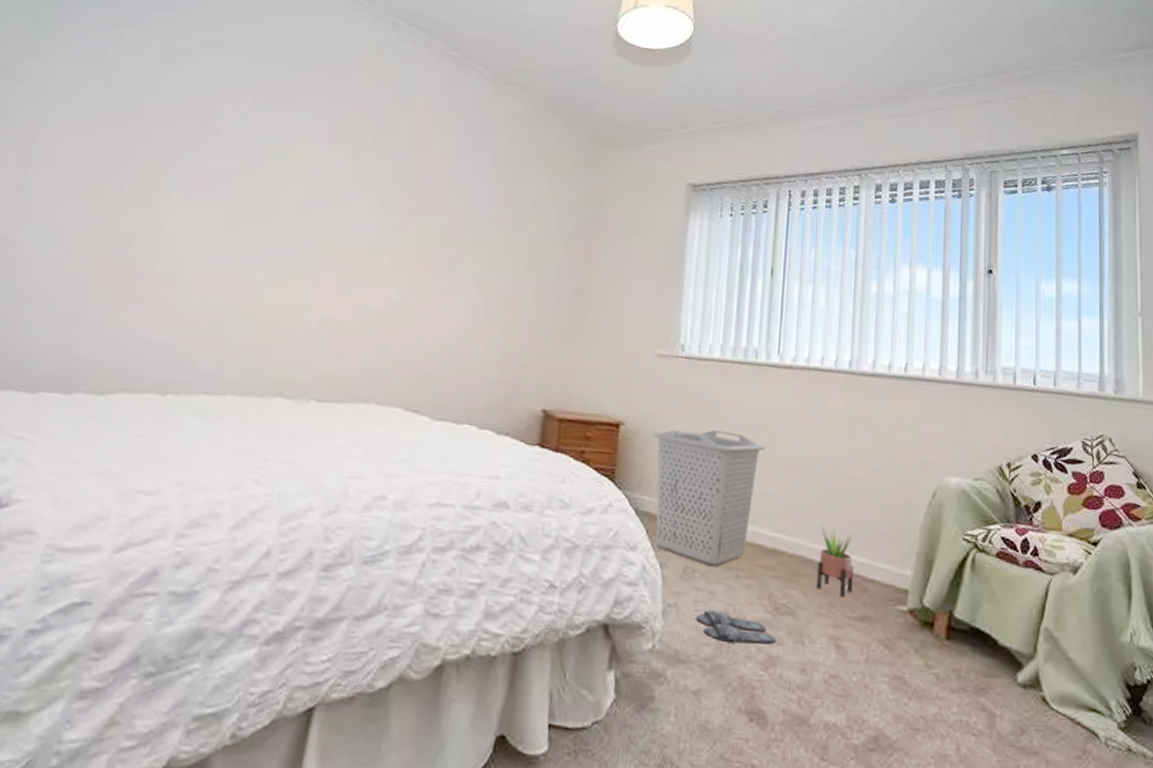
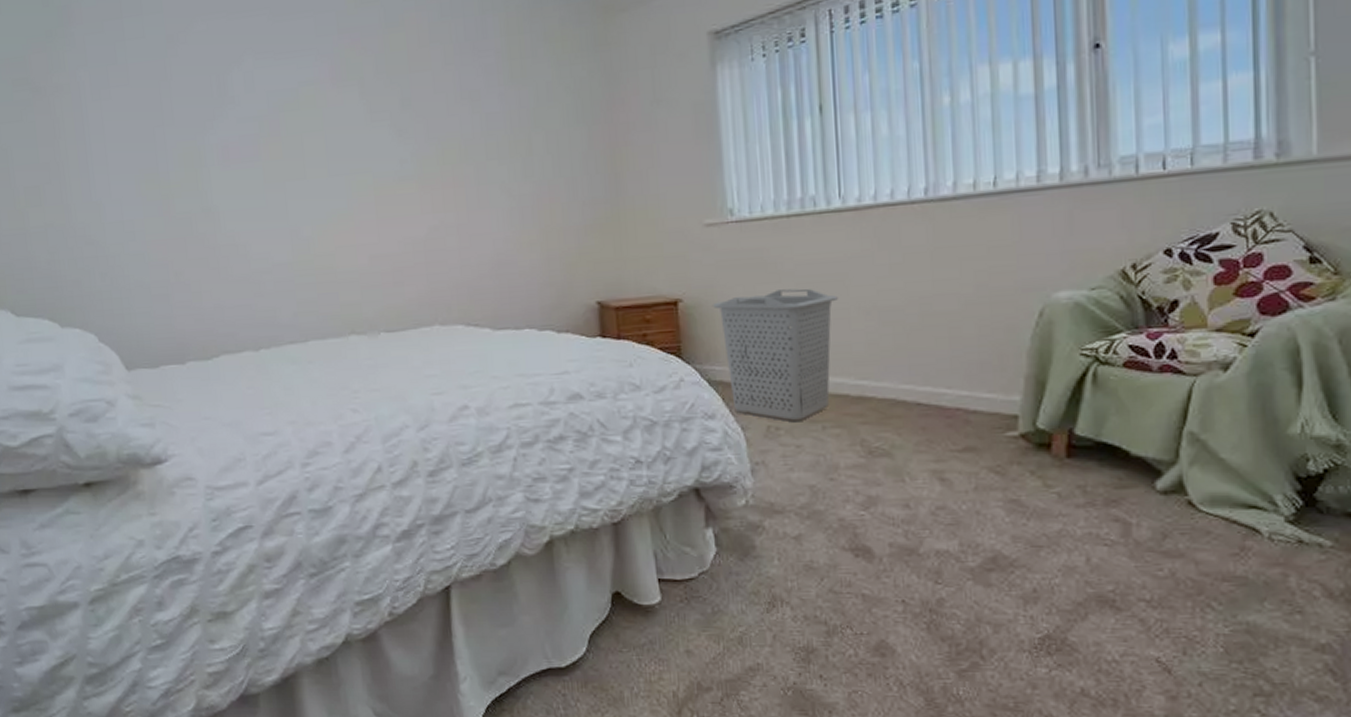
slippers: present [696,610,776,645] -> none [786,462,873,489]
potted plant: present [816,527,853,598] -> none [910,367,953,433]

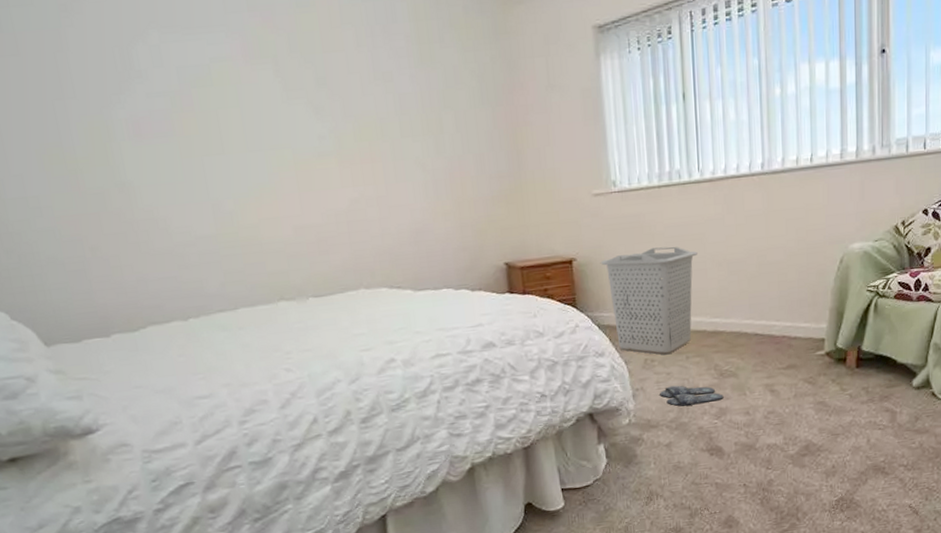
slippers: none [786,462,873,489] -> present [660,385,724,407]

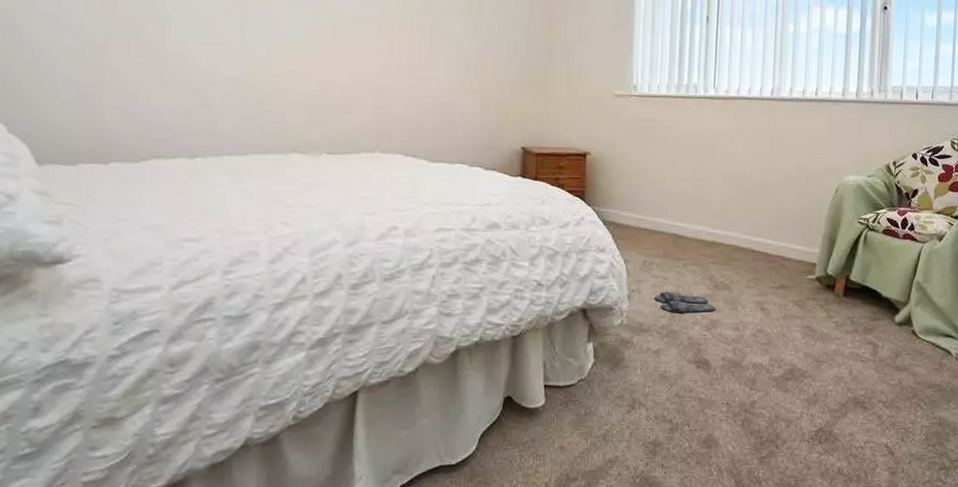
laundry basket: present [600,246,697,355] -> none [612,153,705,259]

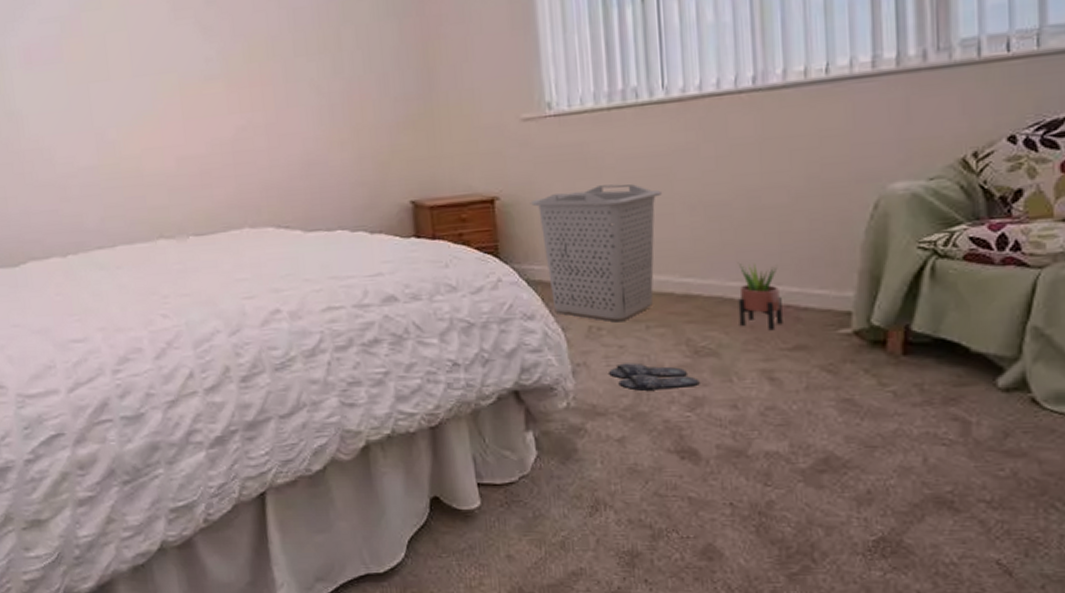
laundry basket: none [612,153,705,259] -> present [530,184,662,322]
potted plant: none [746,222,775,273] -> present [738,263,783,331]

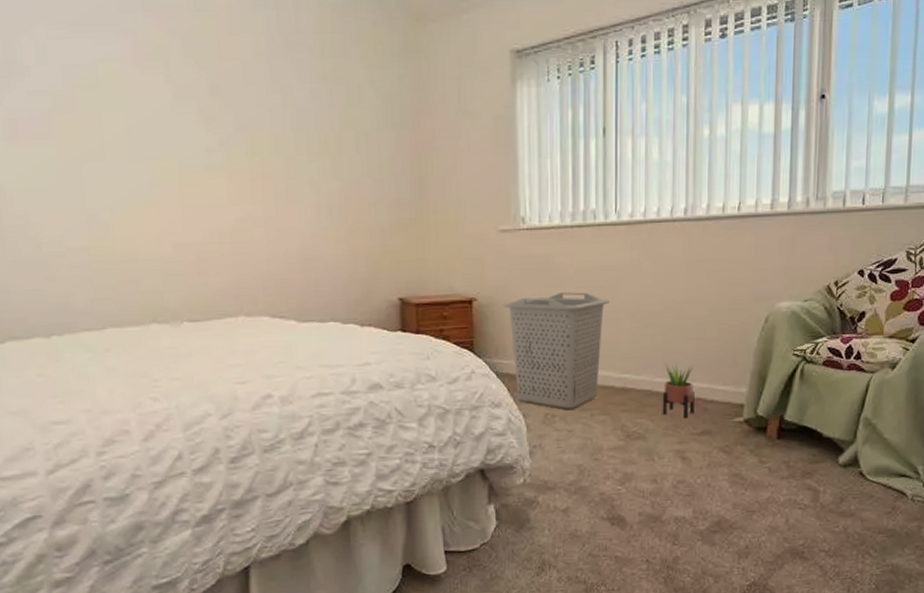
slippers: present [609,362,700,391] -> none [559,445,629,469]

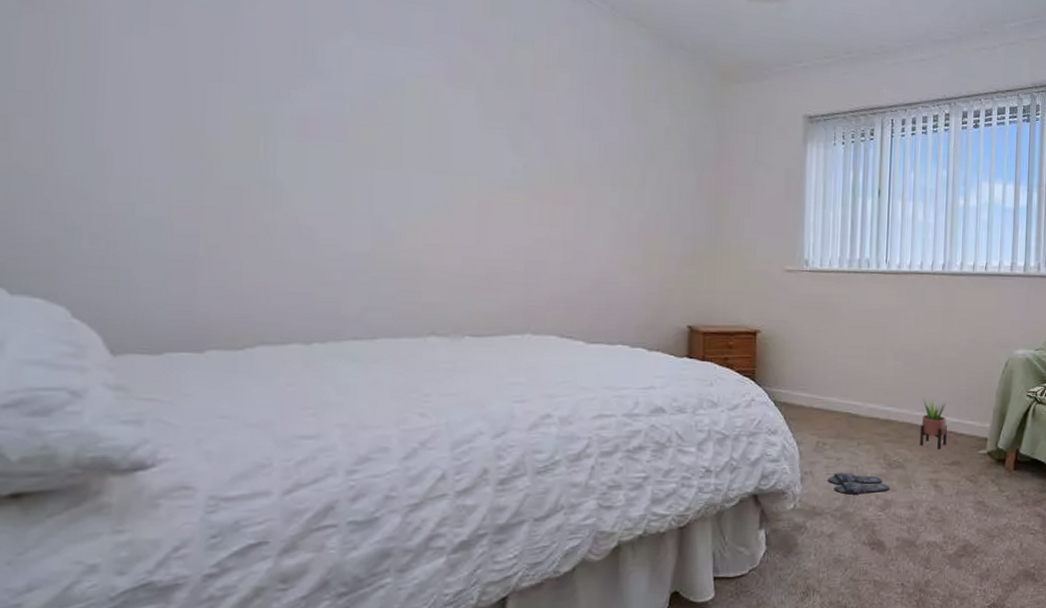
laundry basket: present [502,292,609,411] -> none [784,330,878,439]
slippers: none [559,445,629,469] -> present [828,472,890,495]

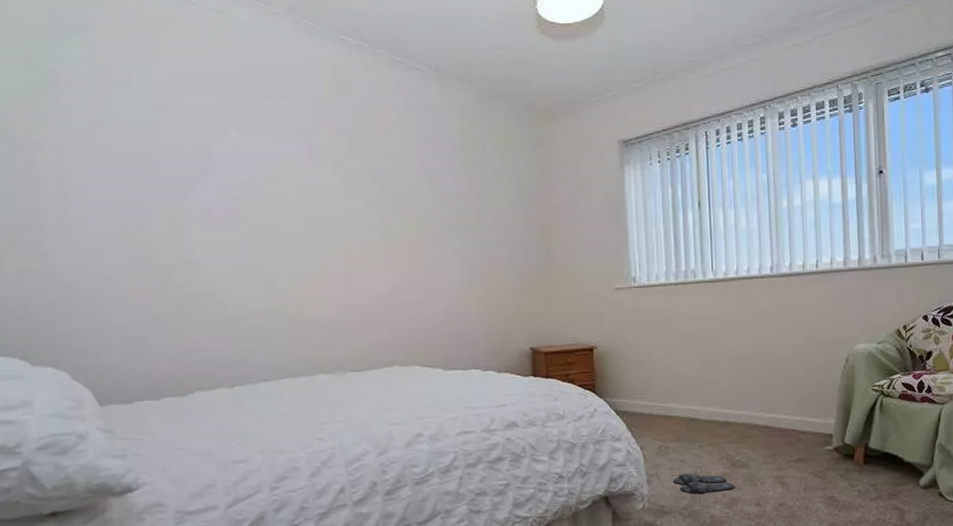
potted plant: present [919,399,947,450] -> none [761,399,790,448]

